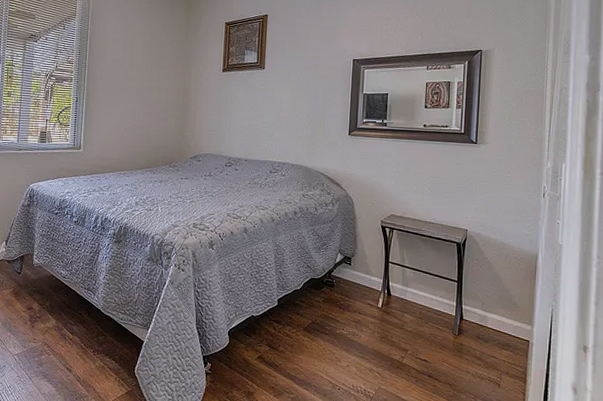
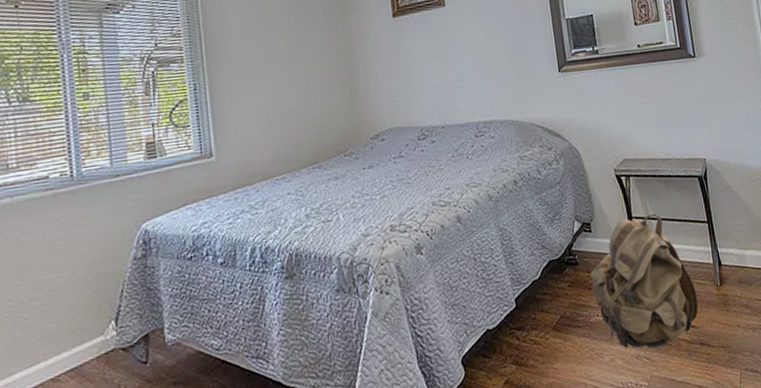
backpack: none [342,261,434,368] -> present [590,214,699,348]

